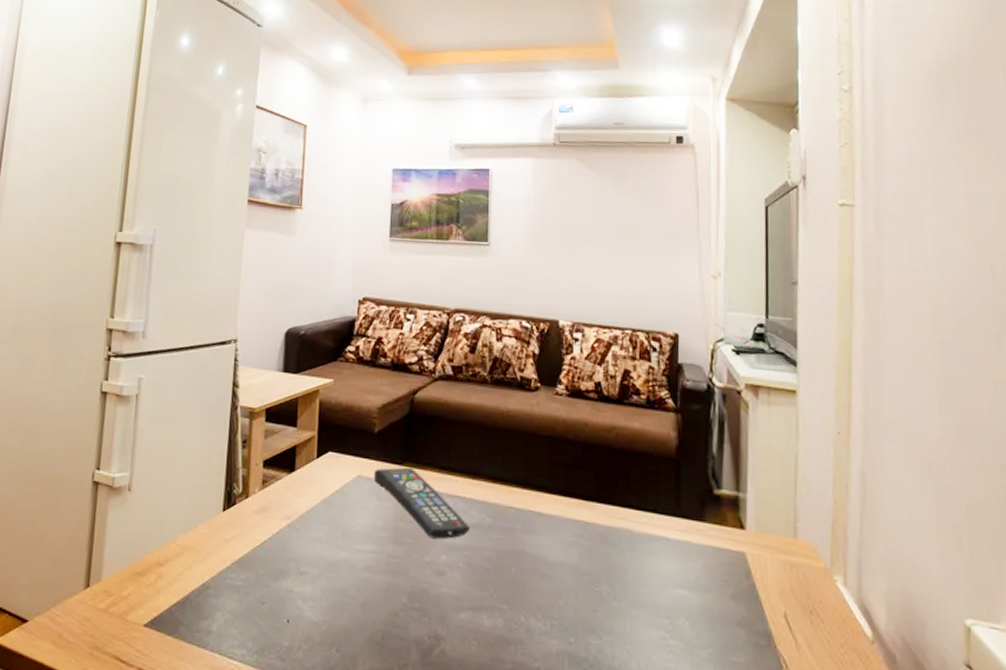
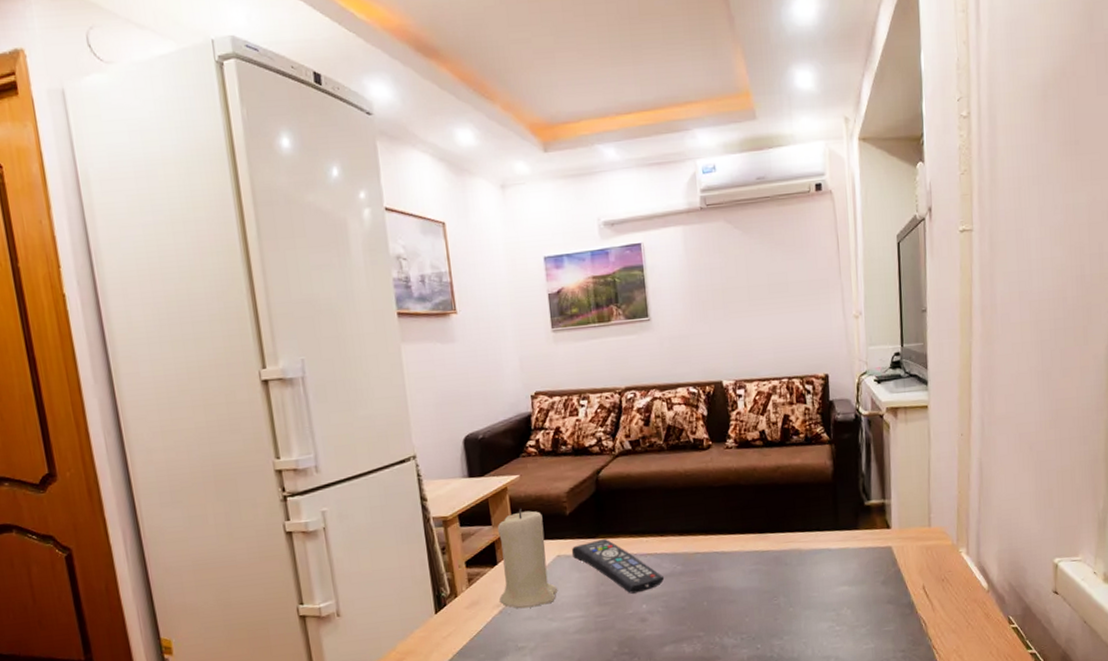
candle: none [290,416,353,529] -> present [497,509,558,609]

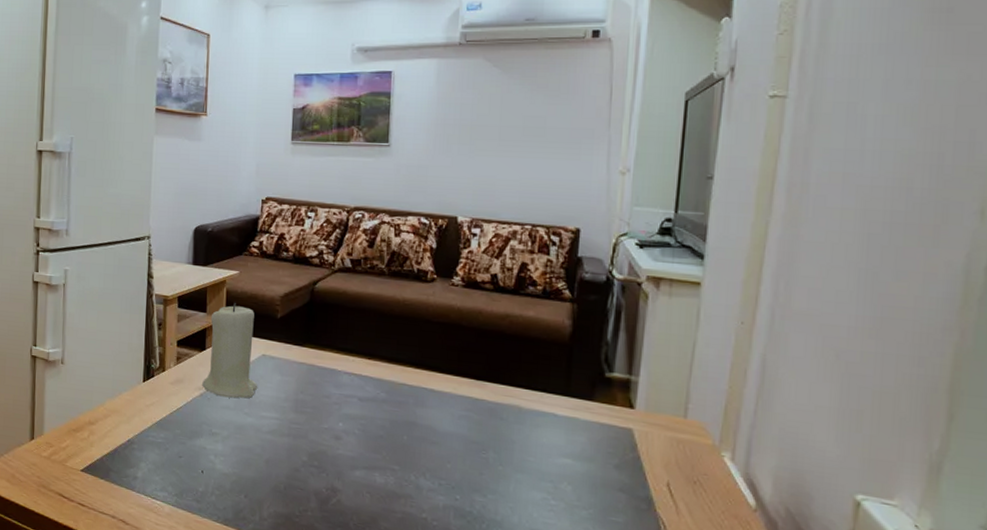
remote control: present [571,538,665,594] -> none [276,348,366,410]

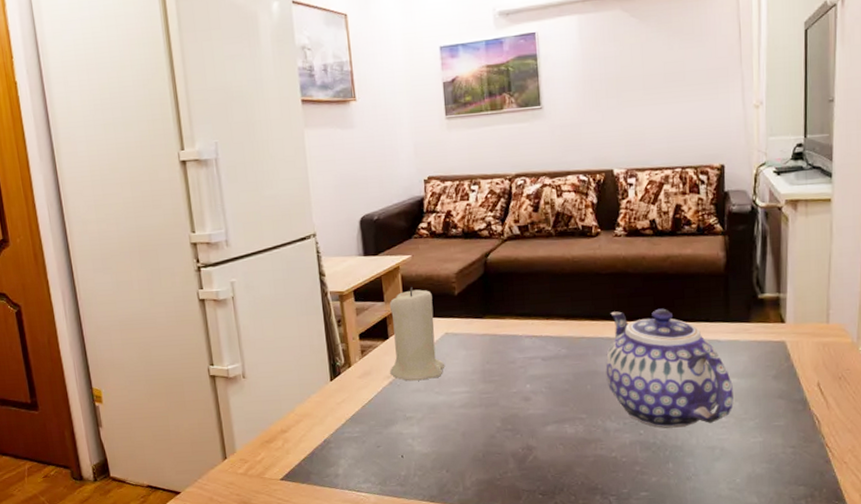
teapot: none [425,363,567,504] -> present [605,308,733,428]

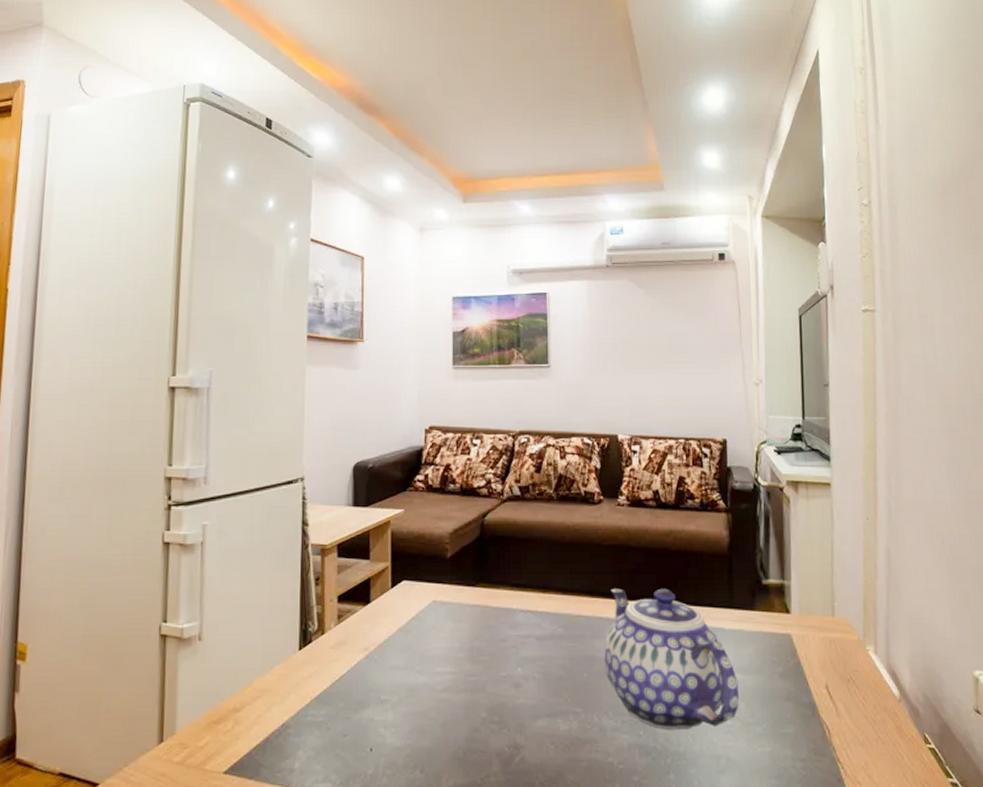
candle: present [389,287,445,381] -> none [368,546,430,656]

